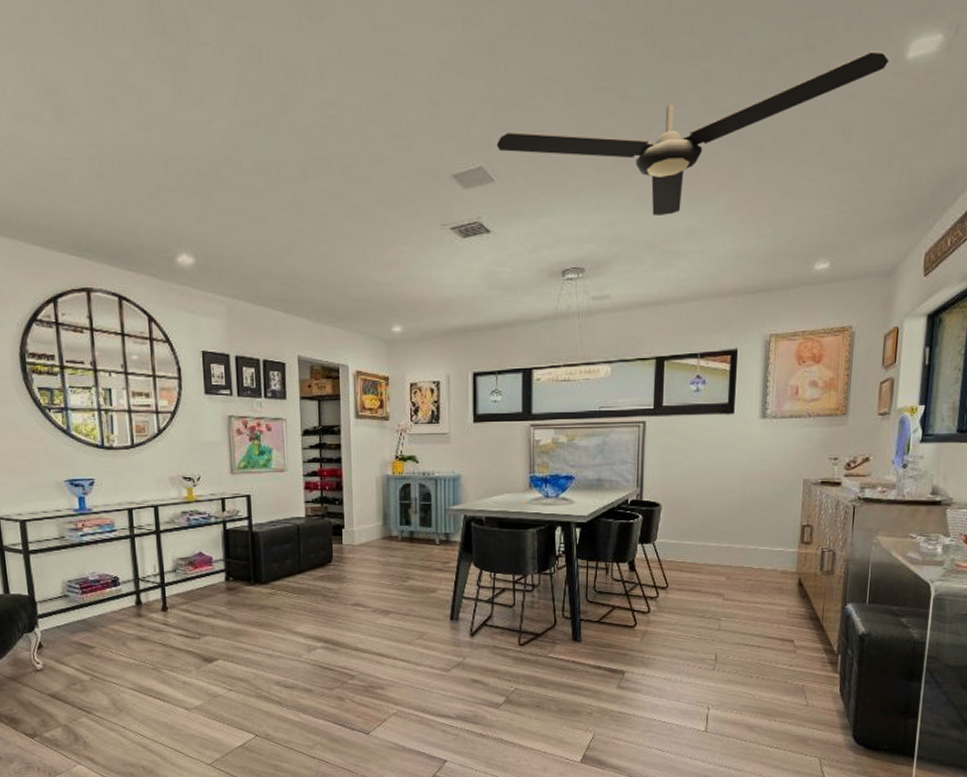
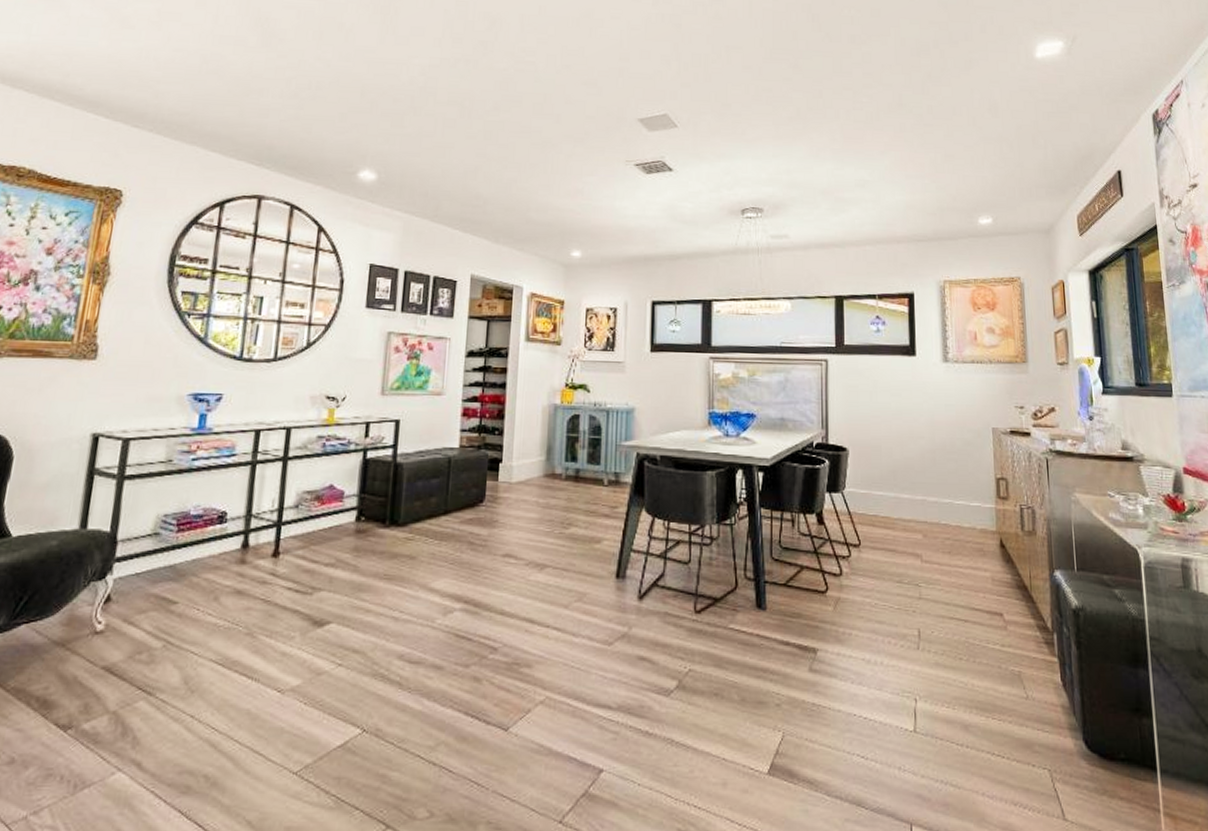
ceiling fan: present [496,51,890,215] -> none [680,49,1022,167]

